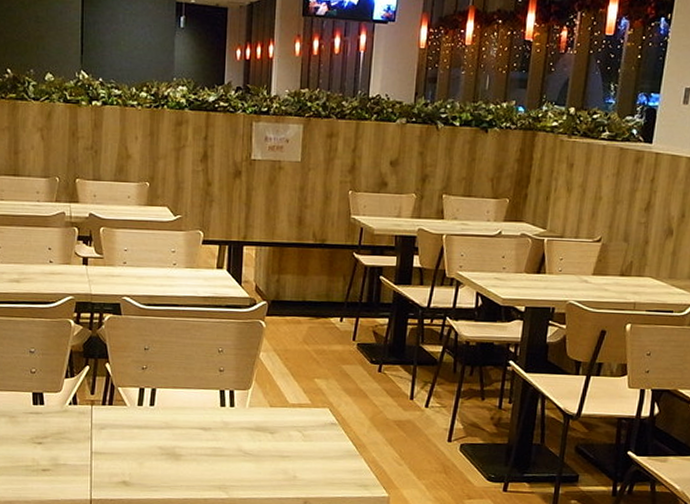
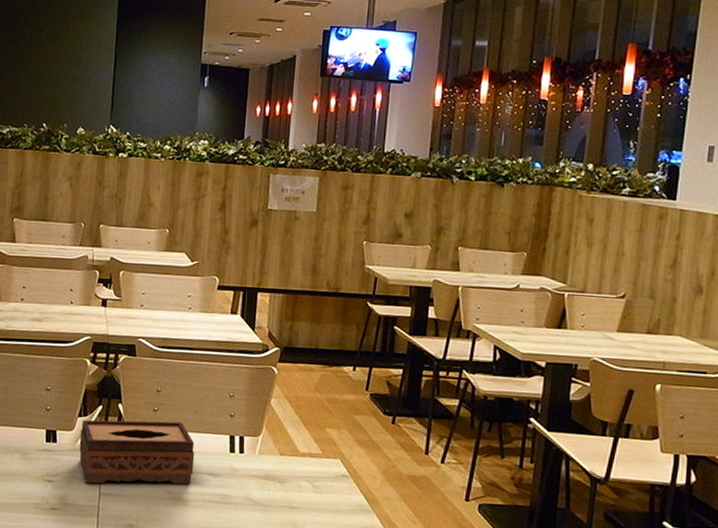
tissue box: none [67,378,186,444] -> present [79,419,195,485]

